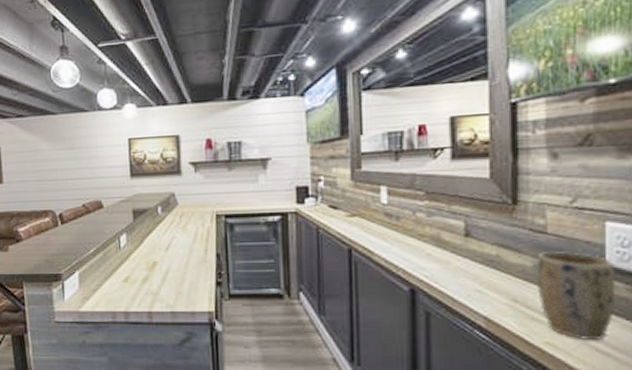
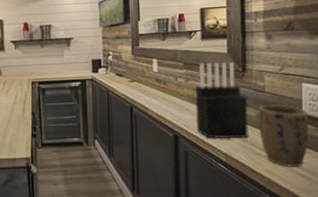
knife block: none [441,190,521,299] -> present [195,62,249,140]

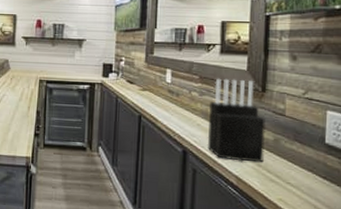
plant pot: present [259,104,309,167] -> none [275,129,332,200]

